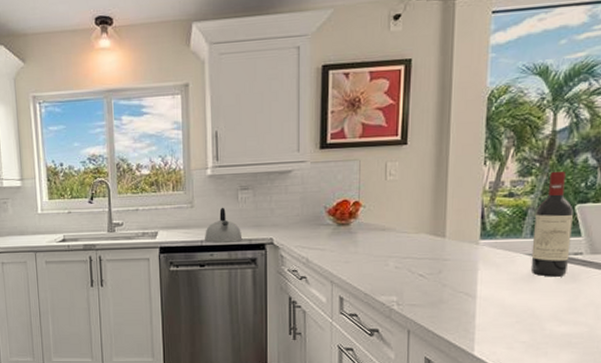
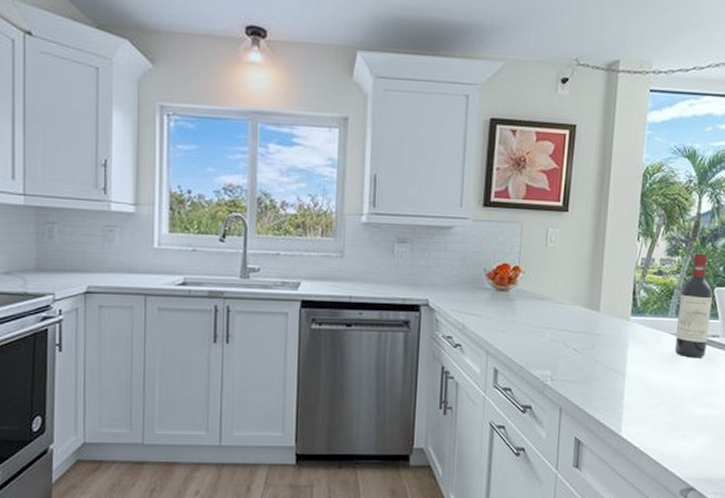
kettle: present [204,207,243,243] -> none [353,260,396,301]

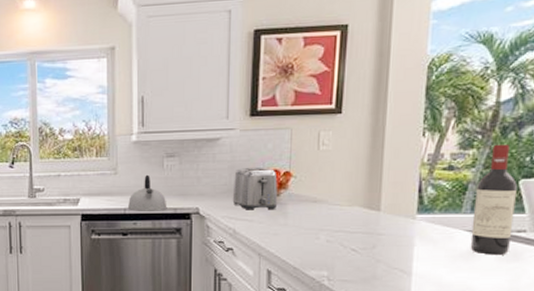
kettle: none [353,260,396,301] -> present [127,174,167,211]
toaster: none [462,260,507,306] -> present [232,168,278,210]

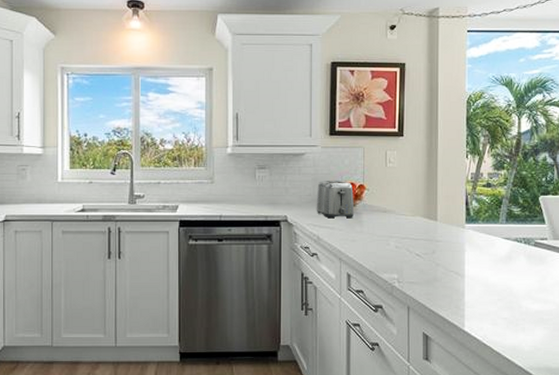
kettle: present [127,174,167,211] -> none [222,184,259,218]
wine bottle: present [470,144,517,255] -> none [507,166,538,259]

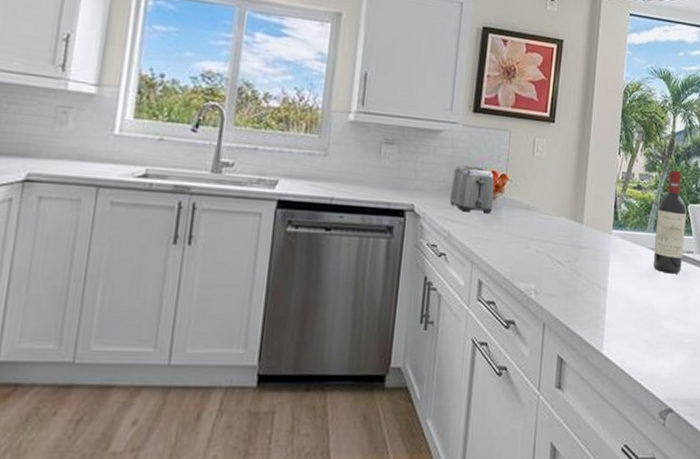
wine bottle: none [507,166,538,259] -> present [653,170,687,274]

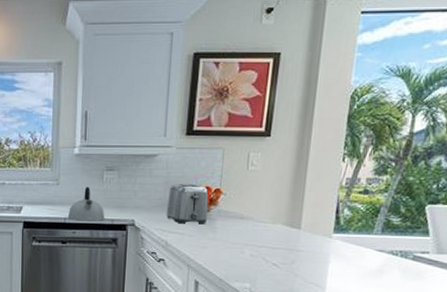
kettle: none [334,160,381,205] -> present [67,186,105,222]
wine bottle: present [653,170,687,274] -> none [379,171,424,274]

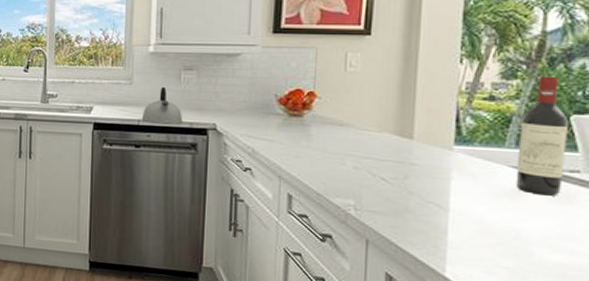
toaster: present [166,184,209,225] -> none [252,85,301,131]
wine bottle: none [379,171,424,274] -> present [515,75,568,196]

